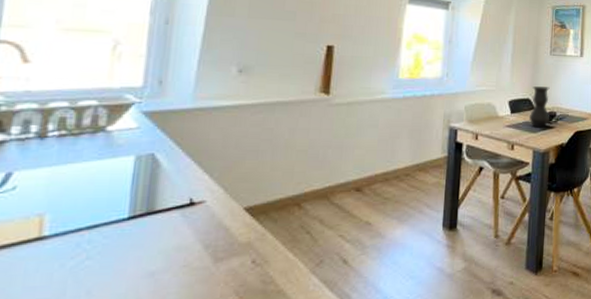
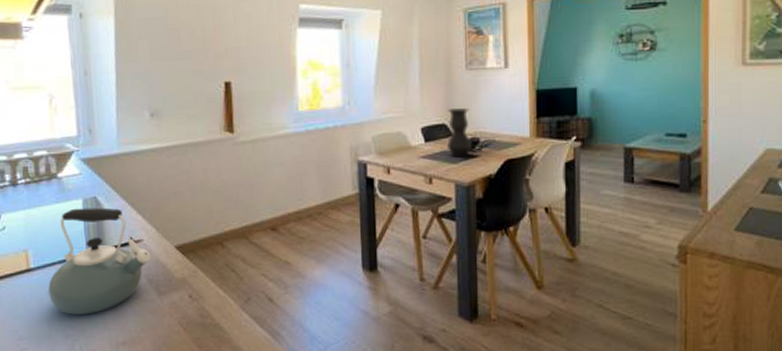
kettle: none [63,166,213,290] -> present [48,208,151,315]

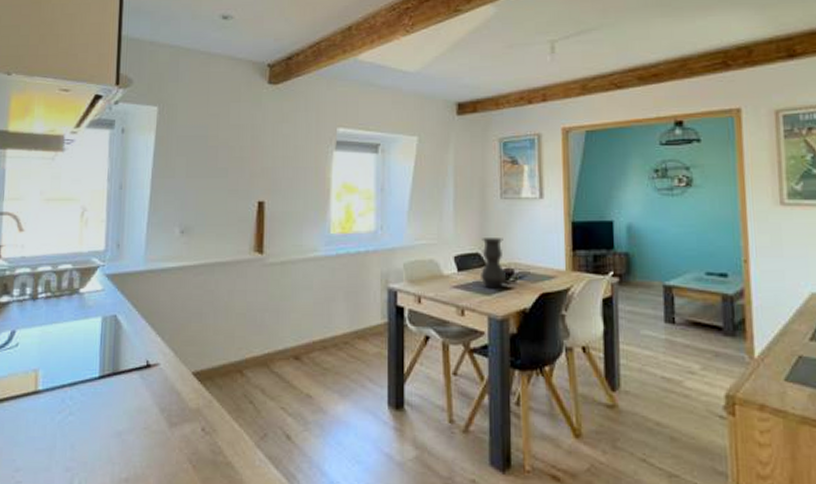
kettle: present [48,208,151,315] -> none [53,327,166,445]

